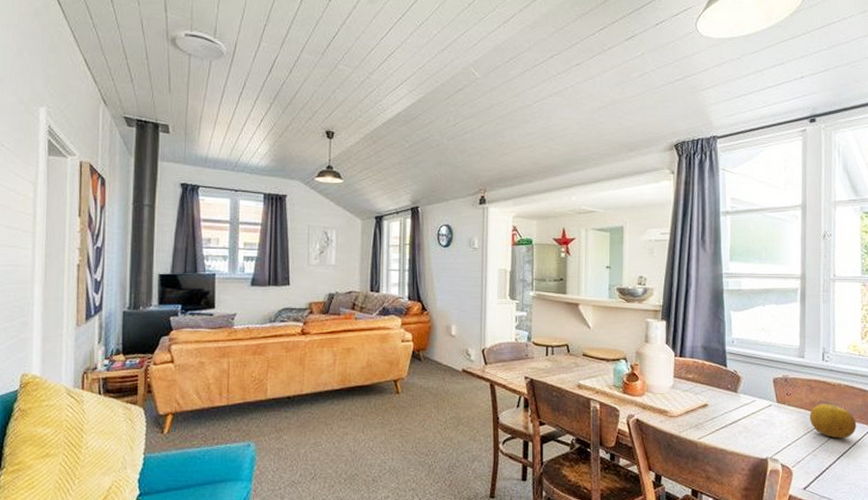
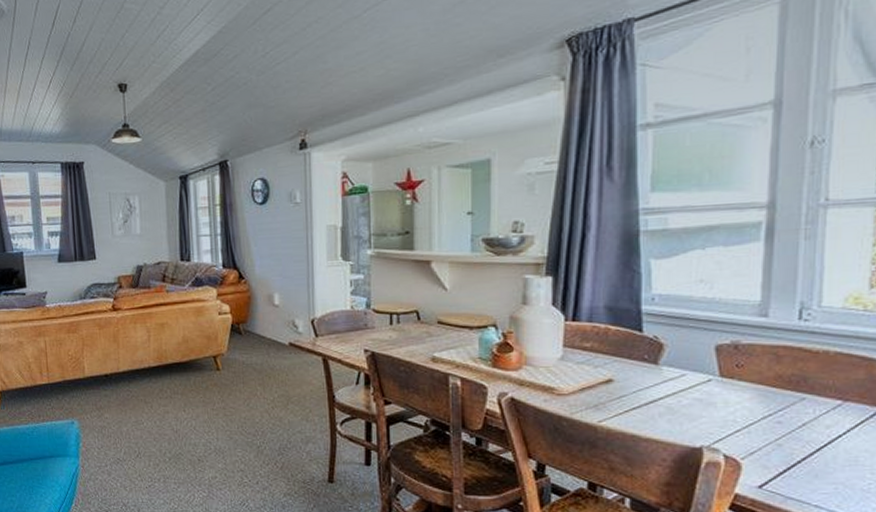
fruit: present [809,404,857,439] -> none [772,377,853,424]

